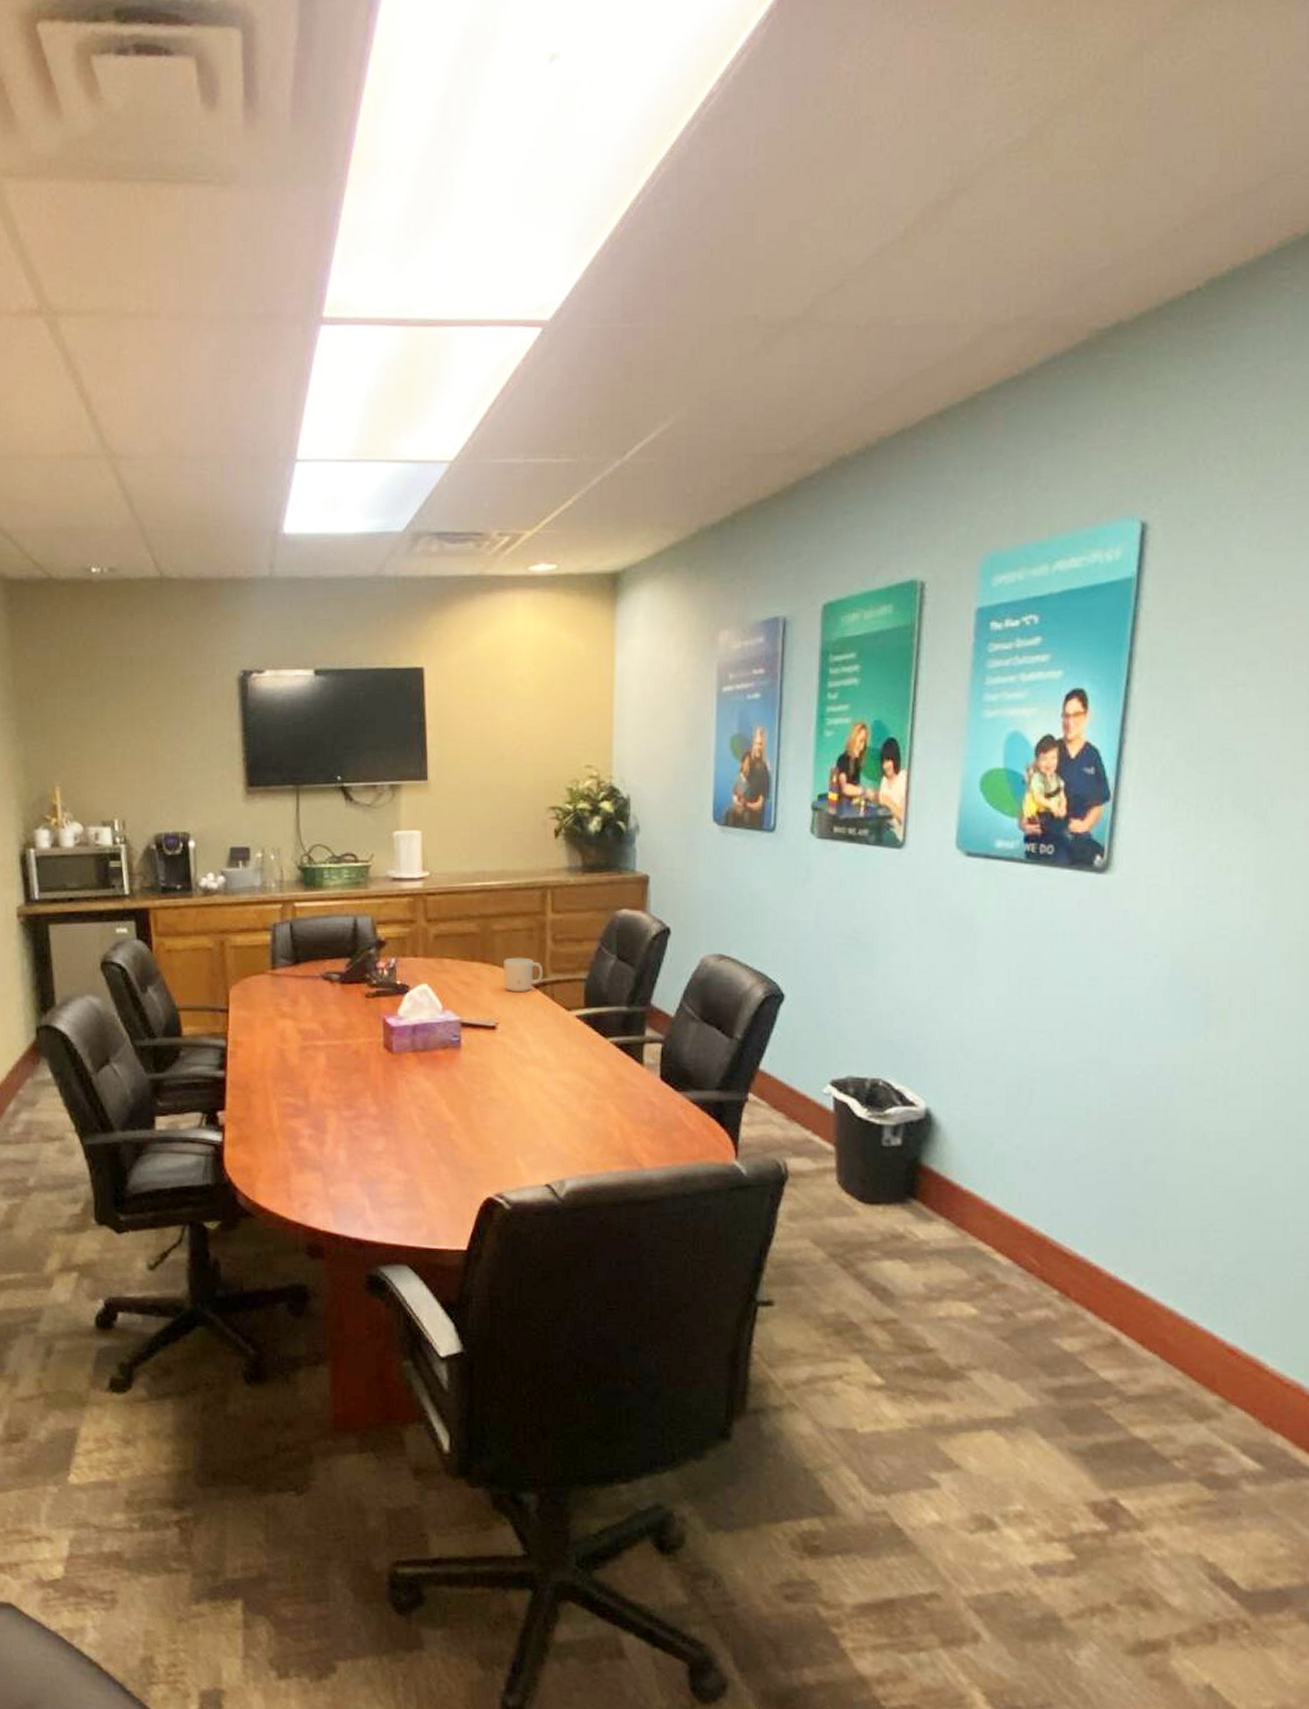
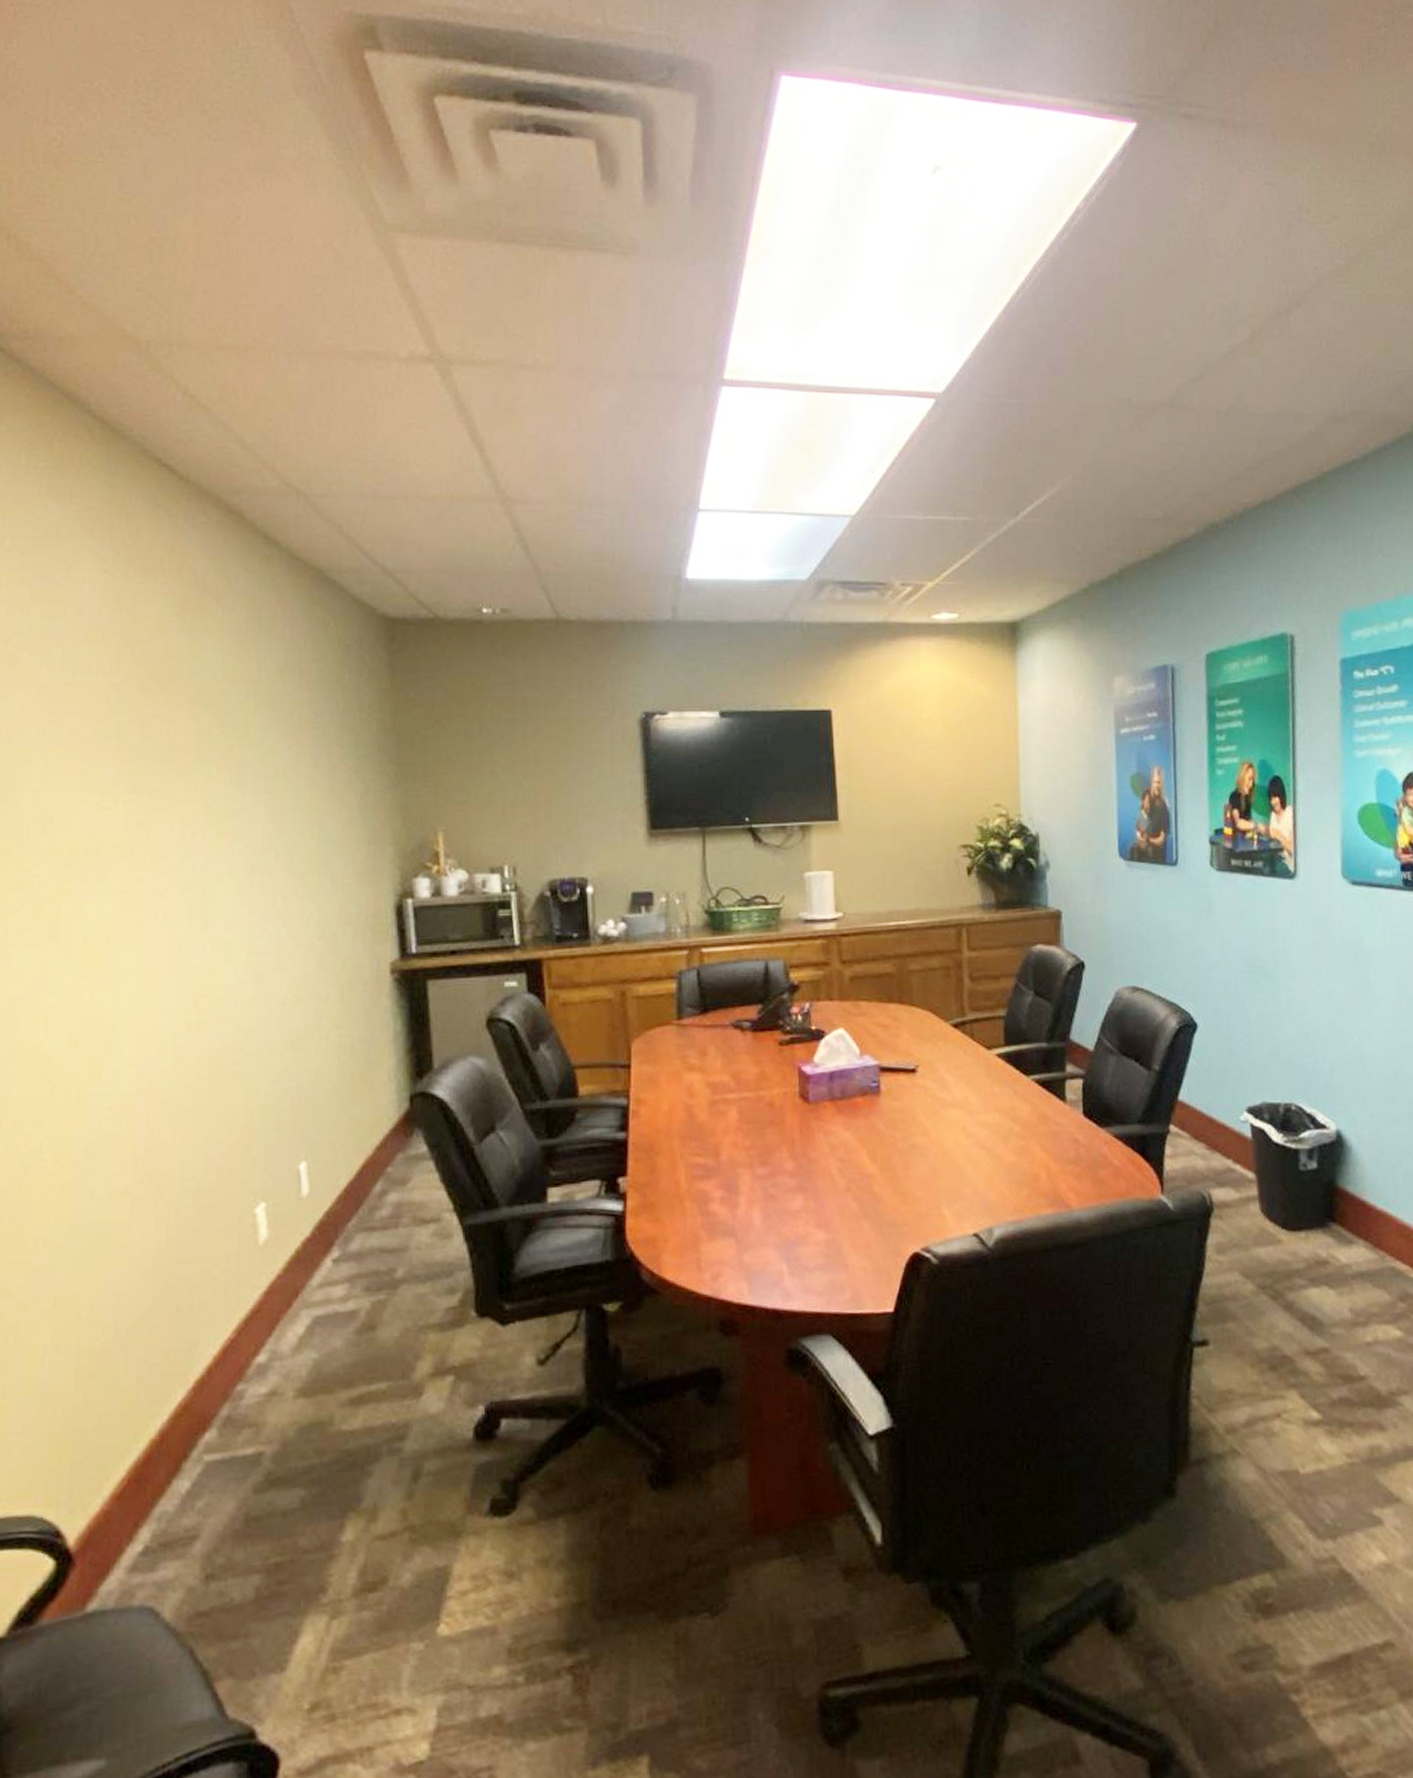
mug: present [502,957,544,993] -> none [921,997,962,1033]

